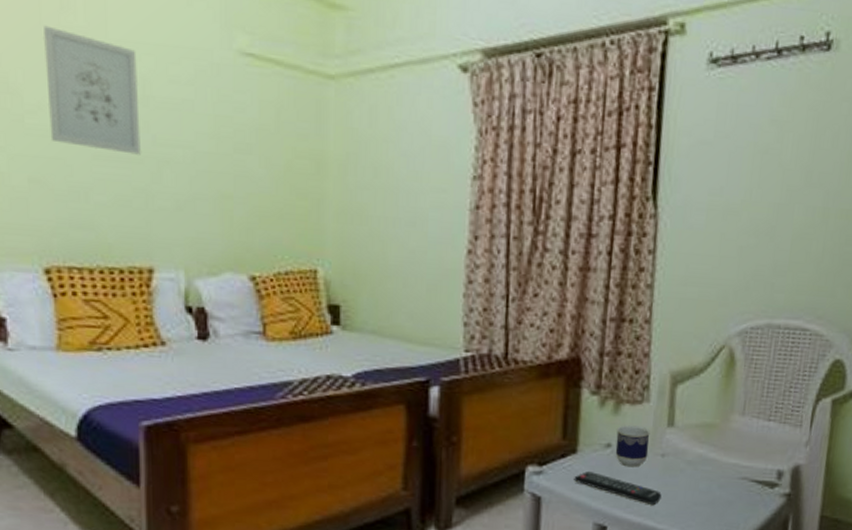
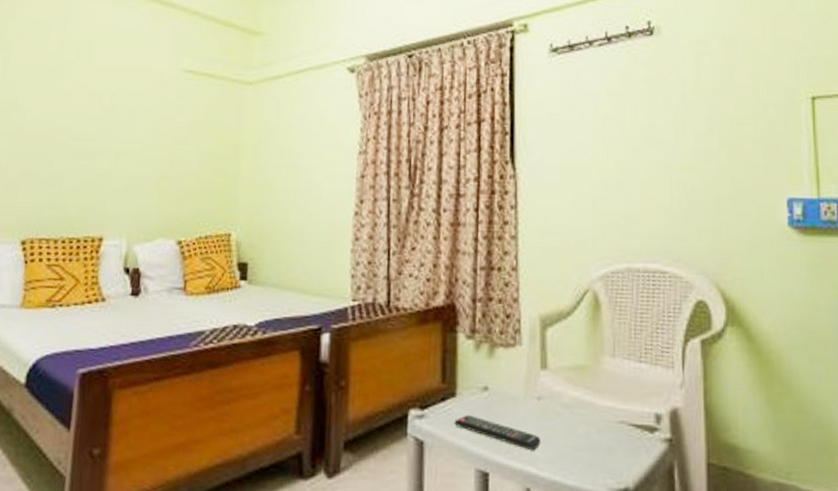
wall art: present [44,25,141,155] -> none [41,62,109,150]
cup: present [615,425,651,467] -> none [491,368,525,411]

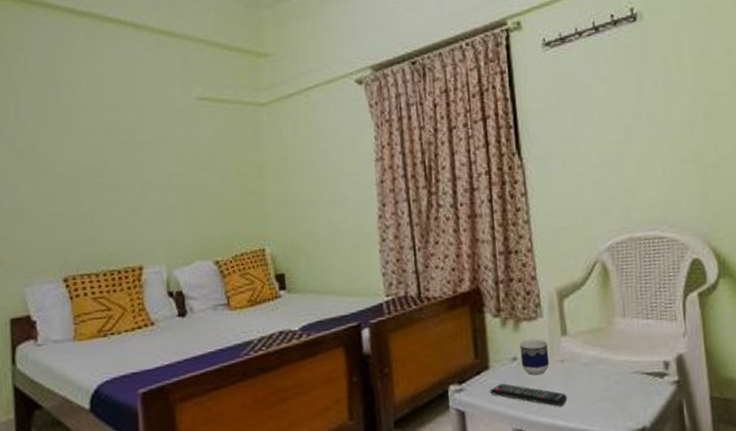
cup: none [491,368,525,411] -> present [518,338,550,376]

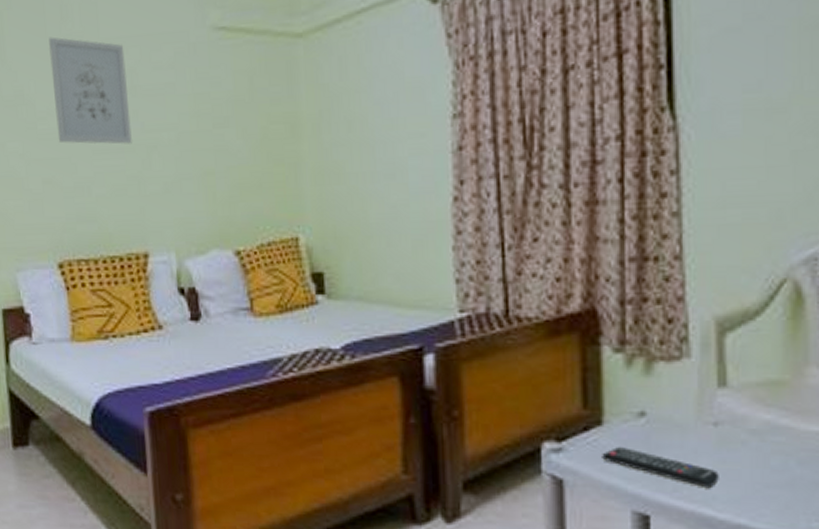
wall art: none [60,103,130,184] -> present [49,37,132,145]
cup: present [518,338,550,376] -> none [649,388,696,441]

